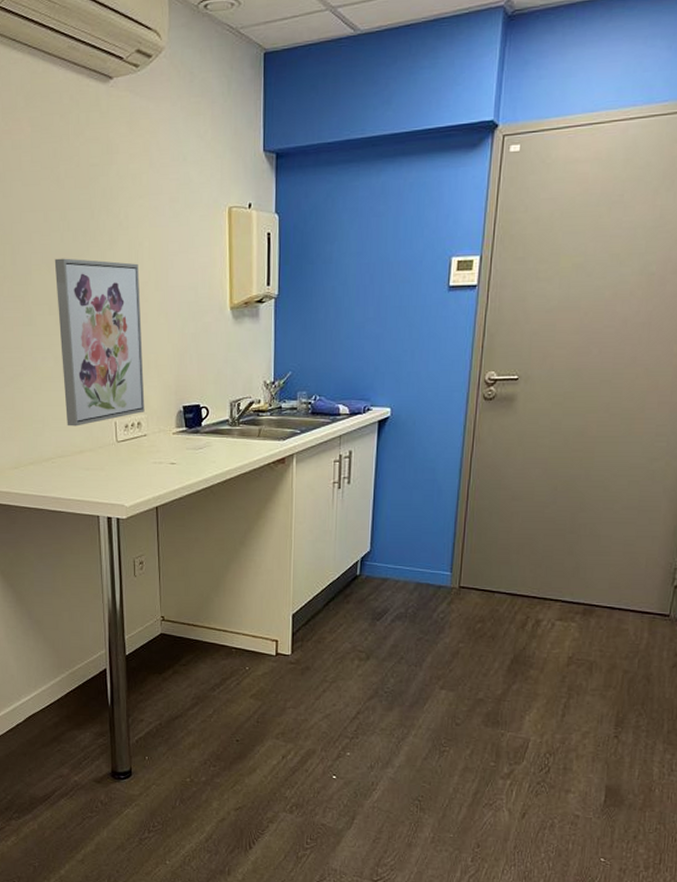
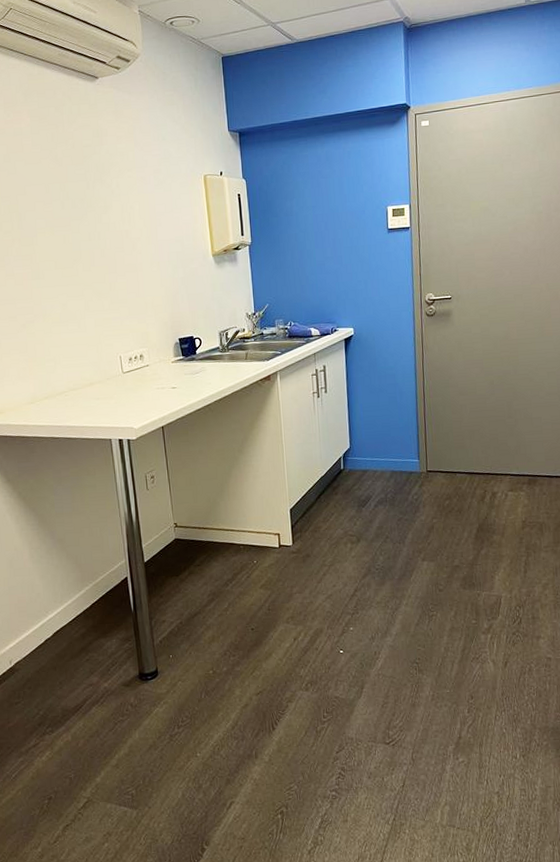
wall art: present [54,258,145,427] -> none [57,221,146,363]

